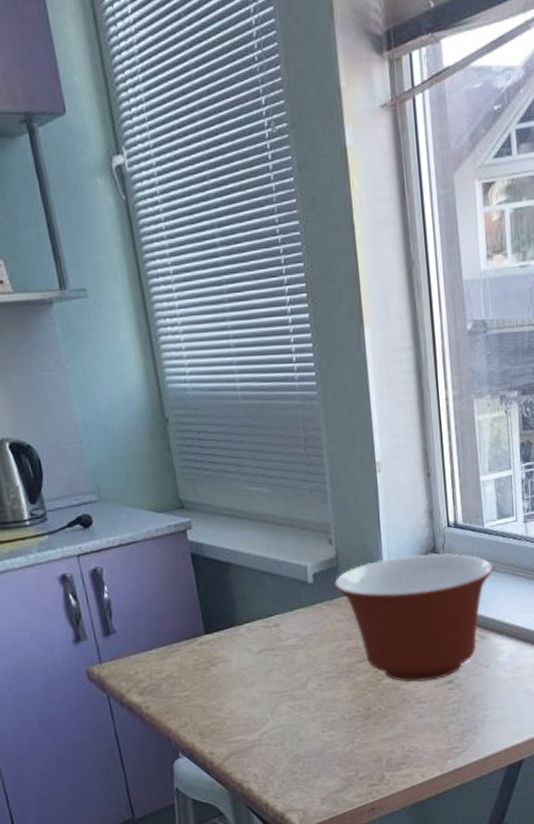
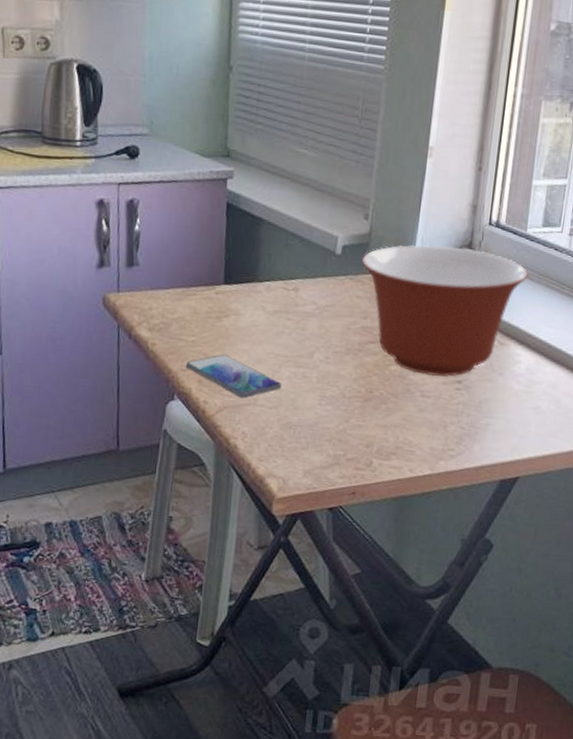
smartphone: none [183,702,283,742] -> present [185,354,282,399]

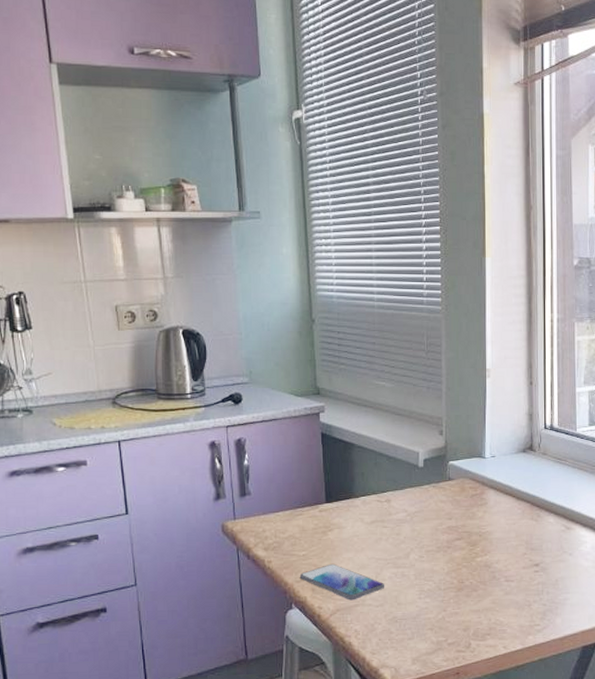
mixing bowl: present [362,244,529,377] -> none [442,450,583,563]

